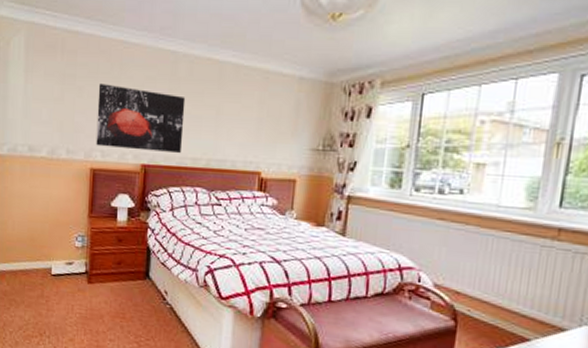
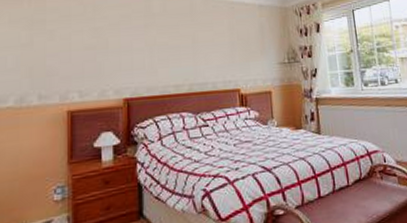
wall art: present [96,83,186,154] -> none [71,25,164,87]

